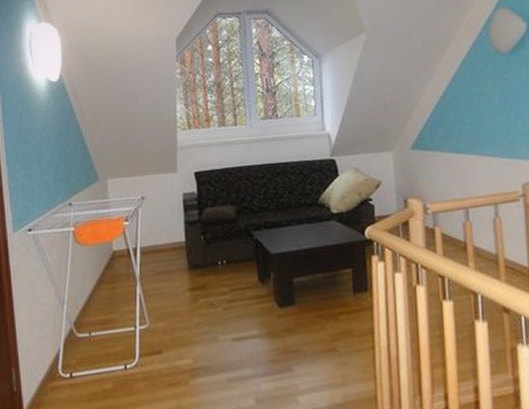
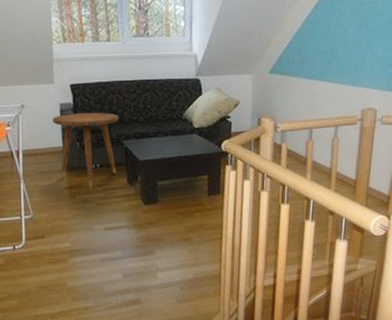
side table: none [175,201,248,290] -> present [53,112,119,188]

